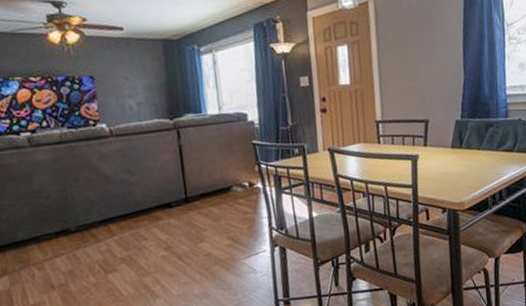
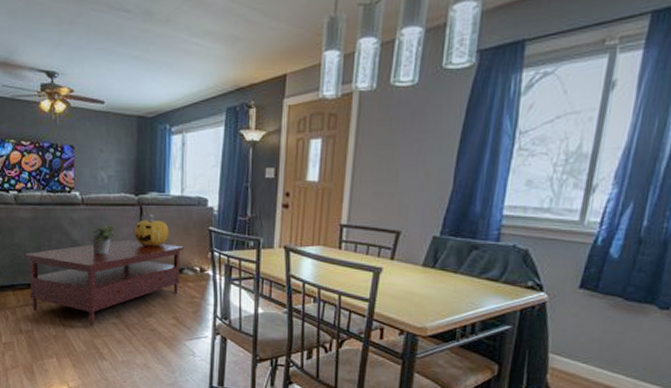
coffee table: none [46,163,230,265] -> present [23,239,184,327]
potted plant: none [125,151,153,187] -> present [91,221,115,255]
decorative pumpkin: none [173,136,212,171] -> present [134,214,169,247]

